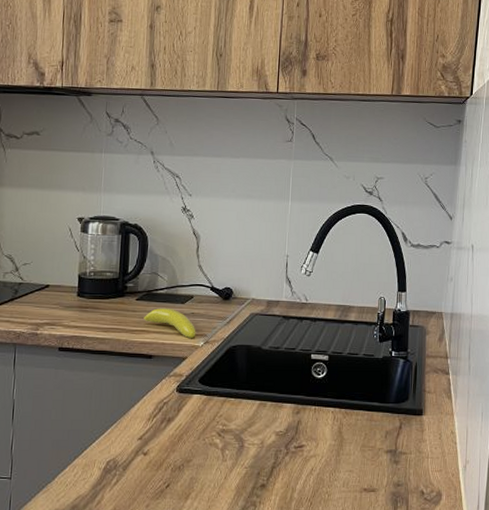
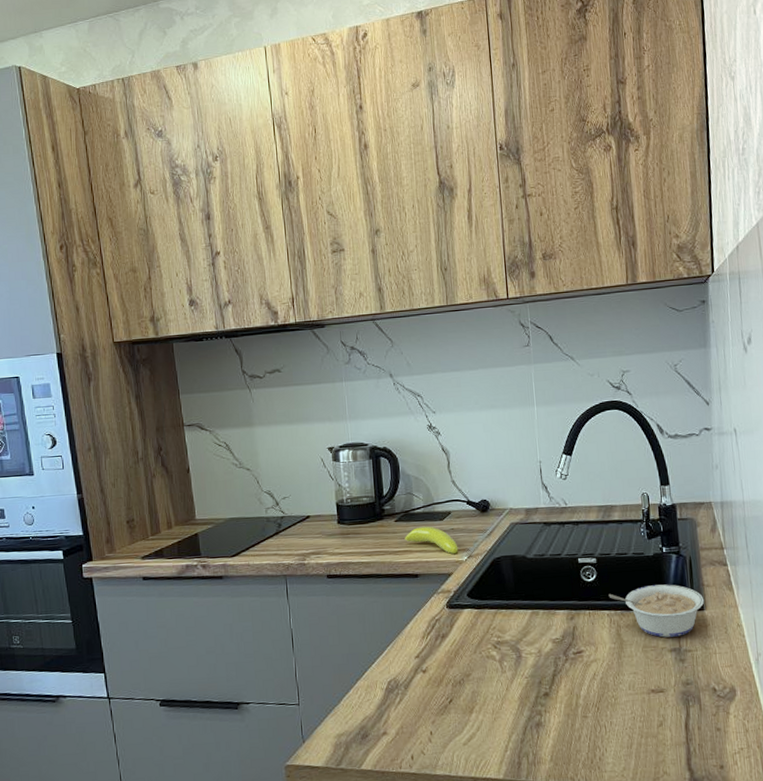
legume: none [335,387,424,439] -> present [608,584,705,638]

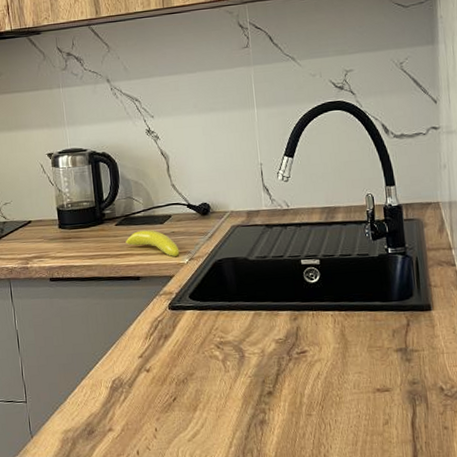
legume: present [608,584,705,638] -> none [332,285,432,338]

